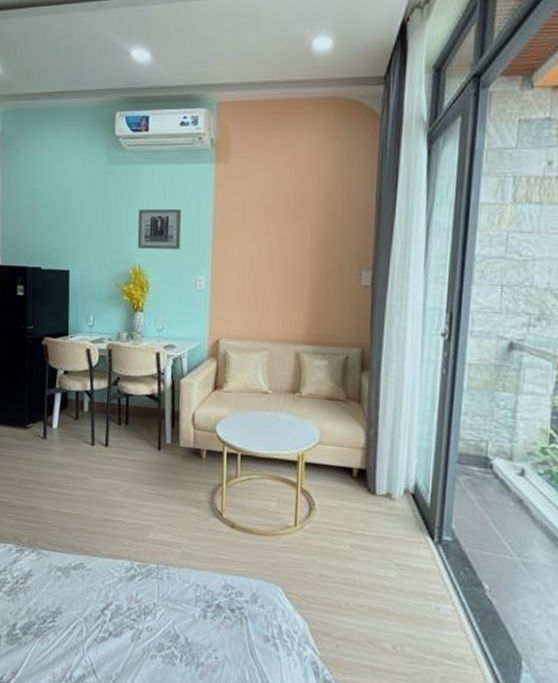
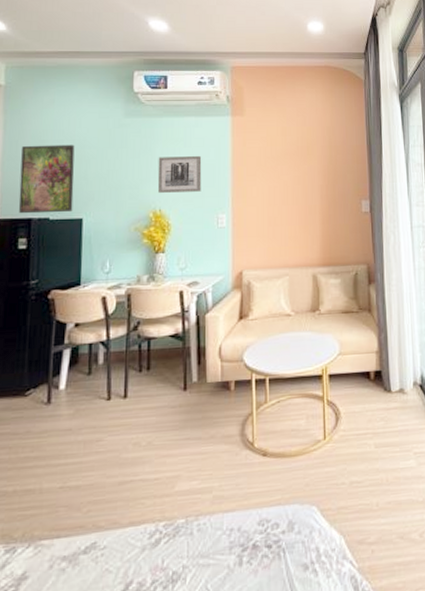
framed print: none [16,193,62,263] -> present [18,144,75,214]

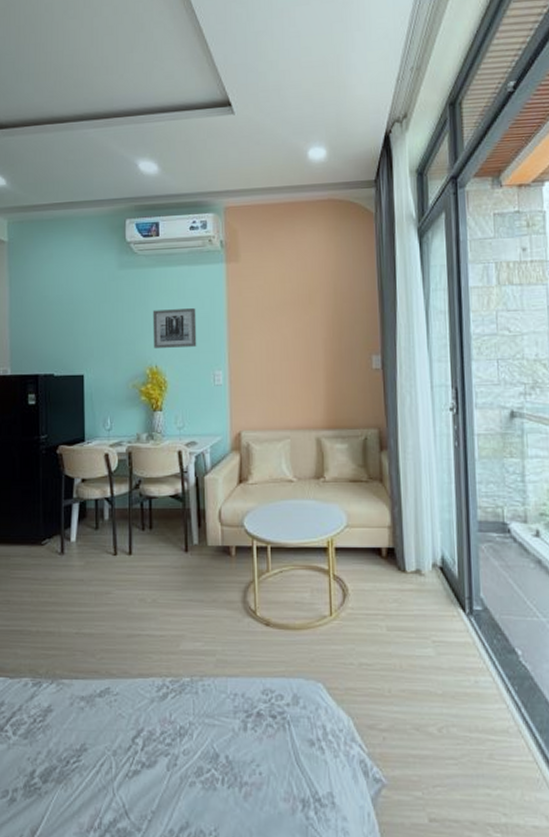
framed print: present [18,144,75,214] -> none [25,299,74,370]

